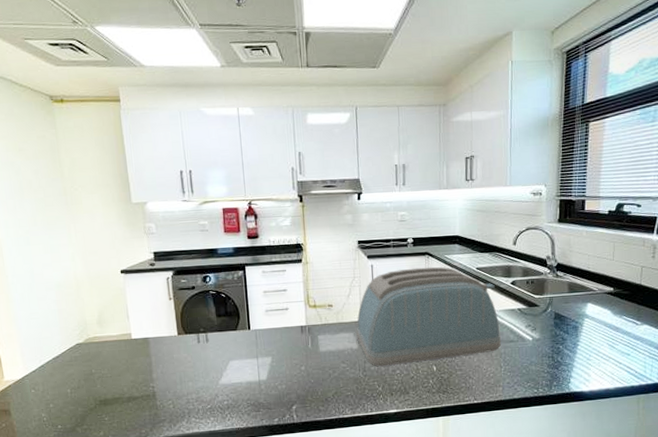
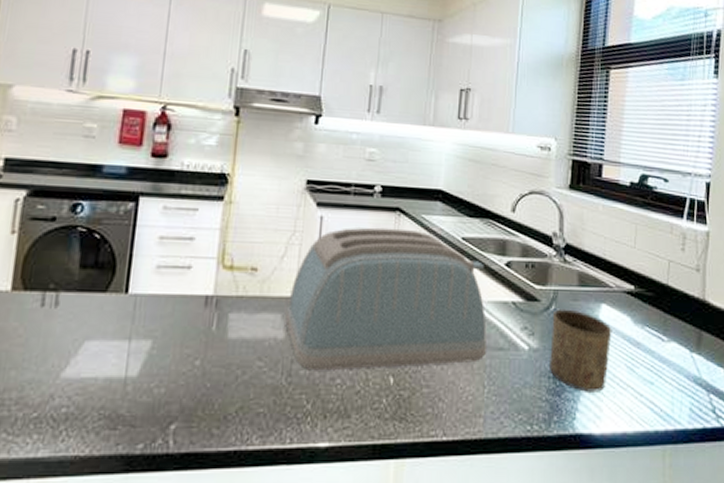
cup: none [549,309,596,365] -> present [550,309,612,394]

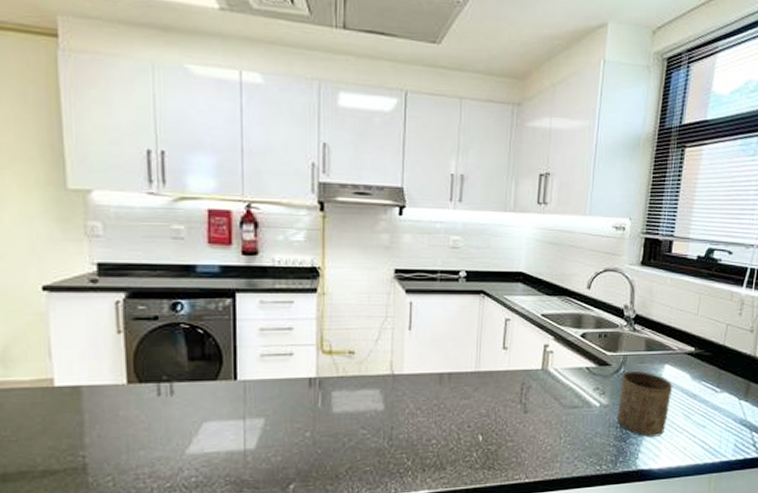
toaster: present [285,227,486,371] -> none [383,309,563,435]

